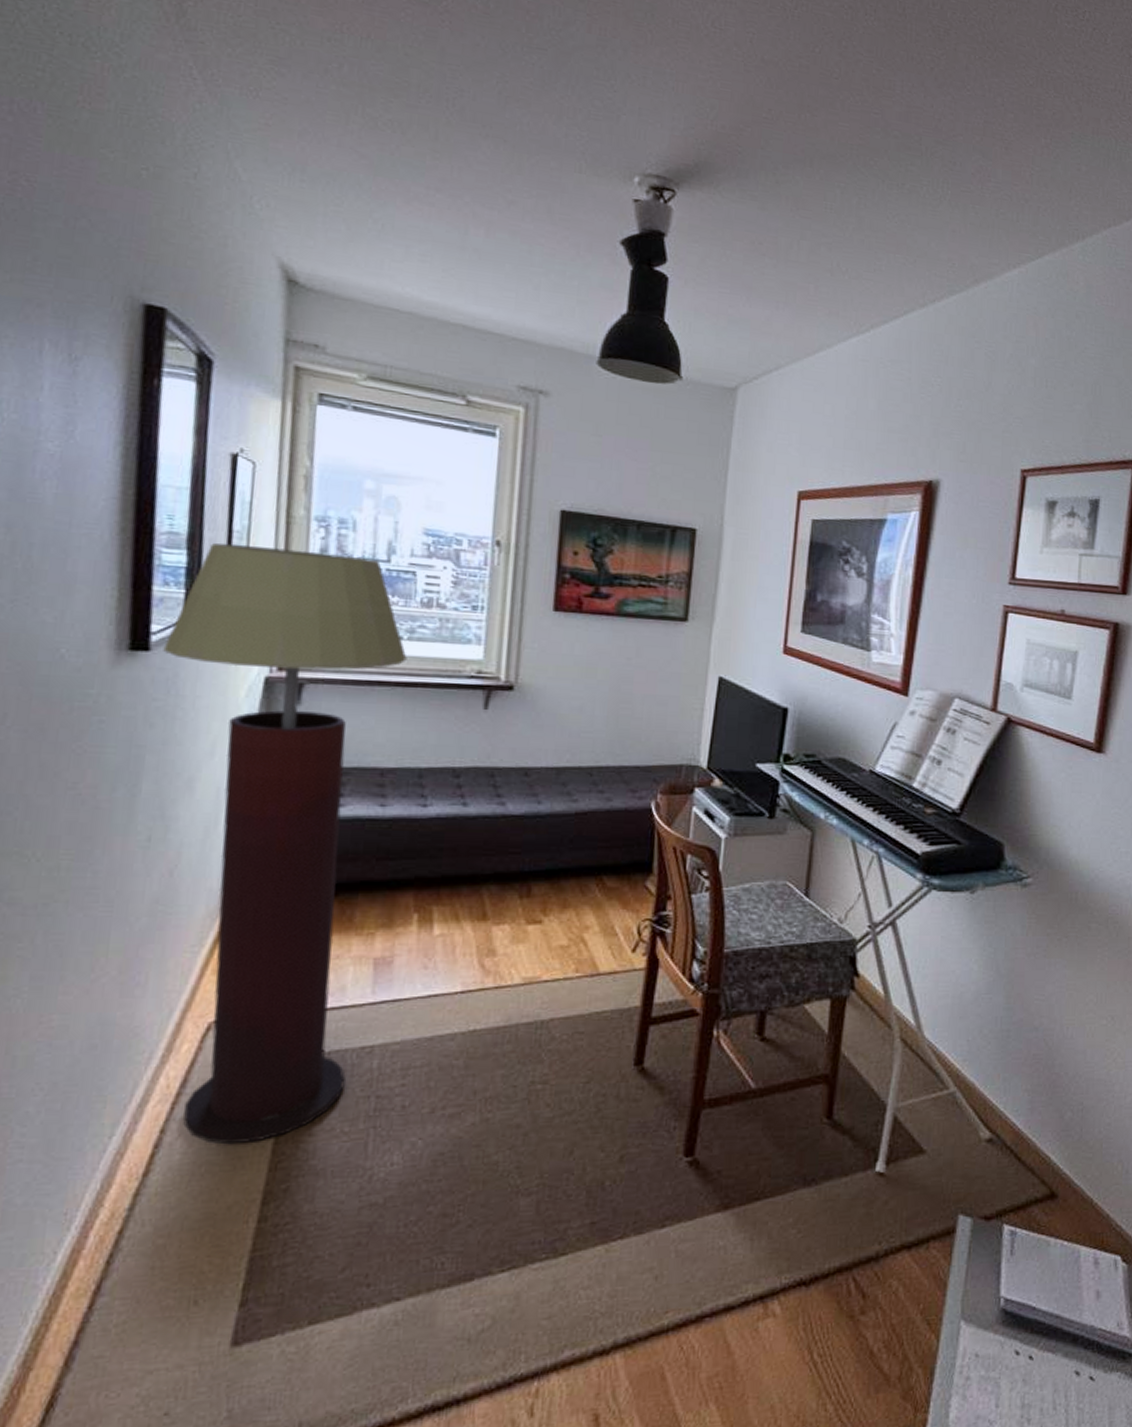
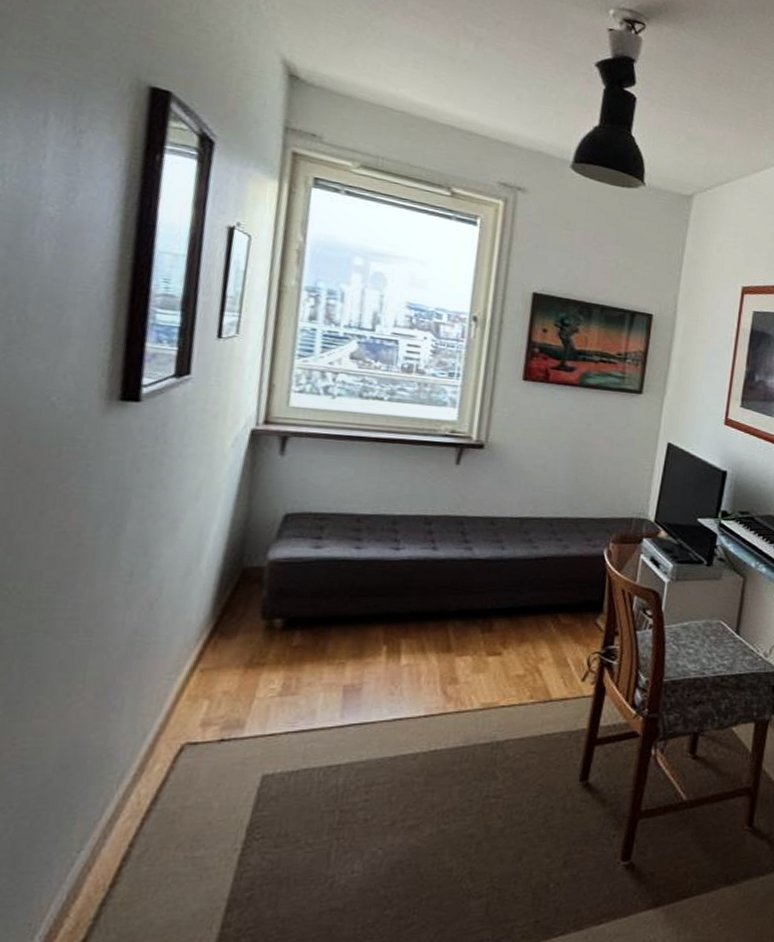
floor lamp: present [163,542,407,1145] -> none [151,306,387,857]

